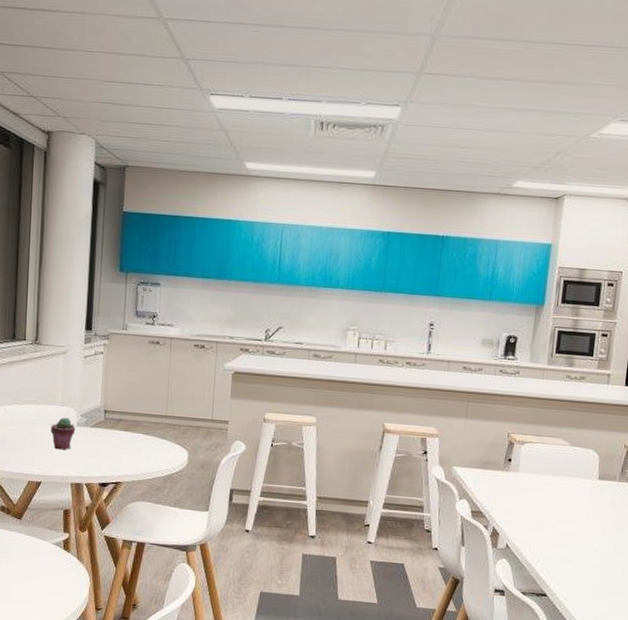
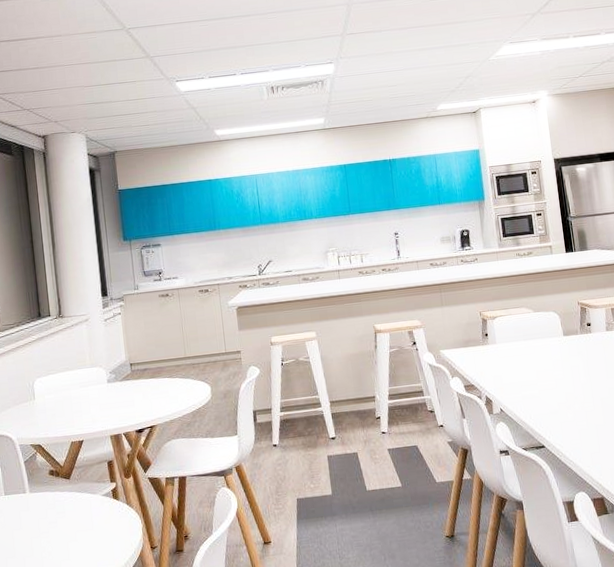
potted succulent: present [50,417,76,450] -> none [84,377,107,408]

